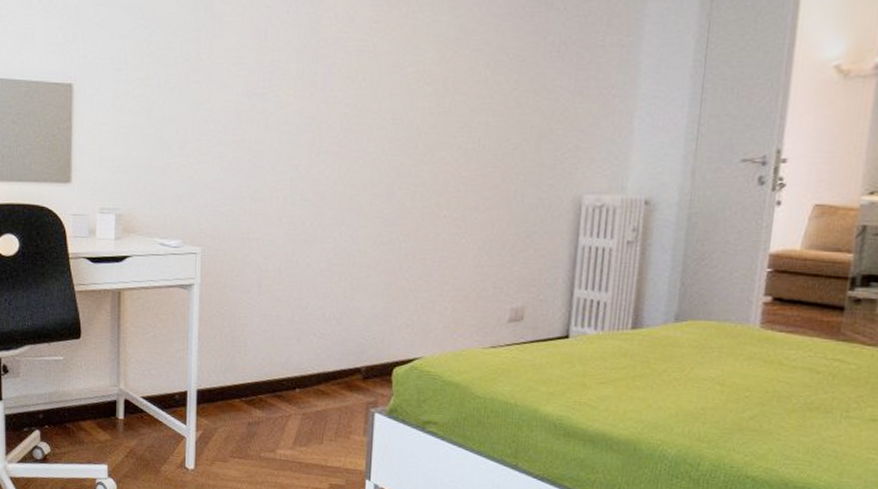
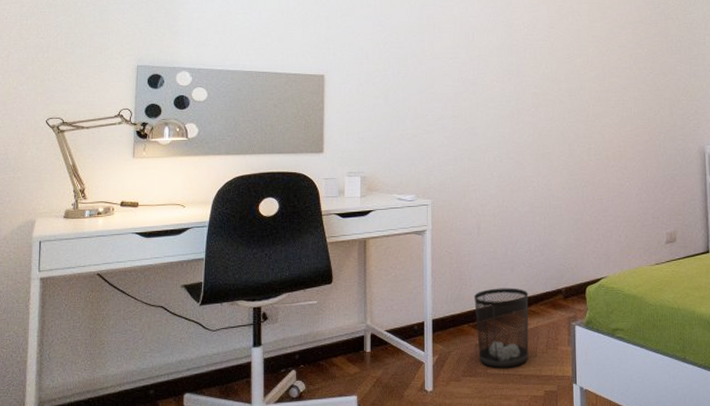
waste bin: none [249,359,318,453] -> present [474,288,529,368]

